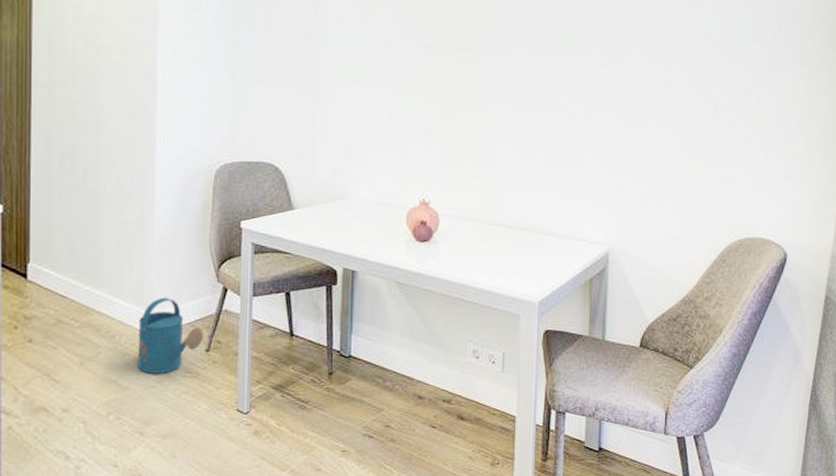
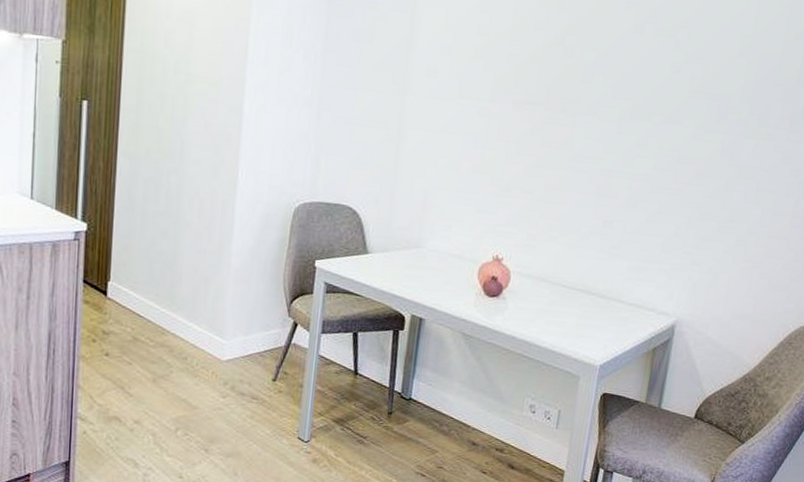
watering can: present [138,297,204,374] -> none [207,325,272,398]

